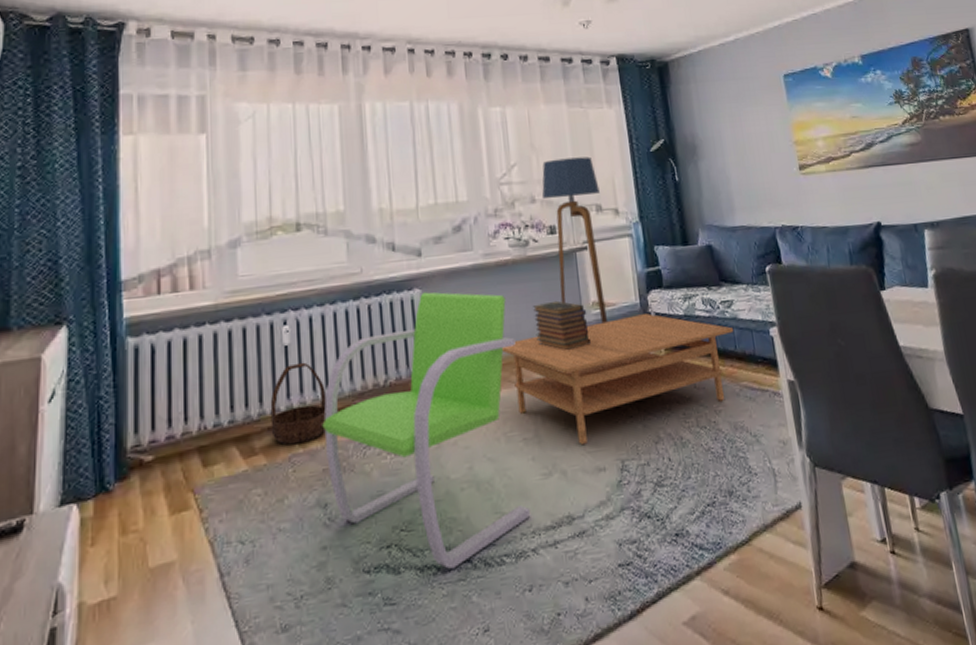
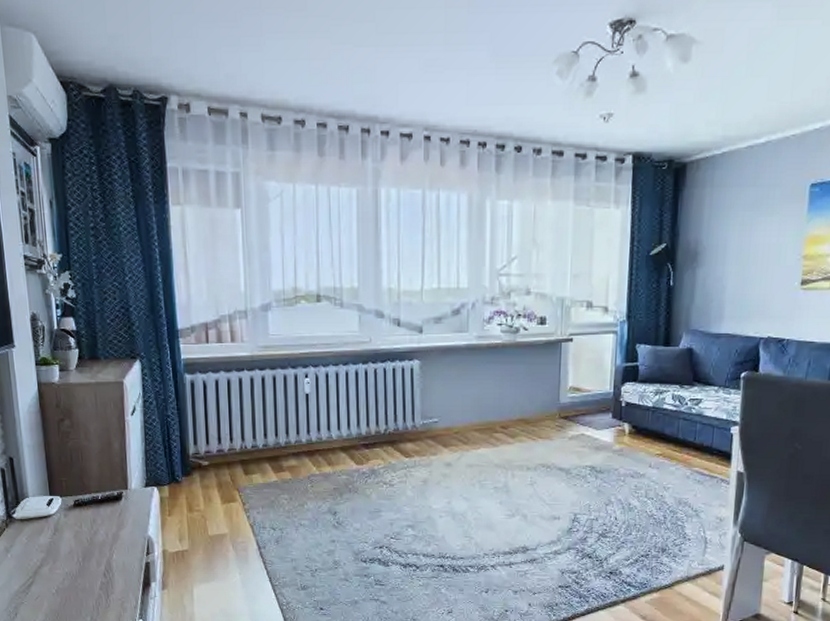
basket: present [270,362,327,446] -> none [294,408,338,468]
armchair: present [322,292,531,569] -> none [334,363,497,569]
coffee table: present [502,314,734,444] -> none [485,402,697,497]
book stack: present [533,300,592,351] -> none [515,382,564,425]
floor lamp: present [541,156,609,324] -> none [537,255,593,406]

